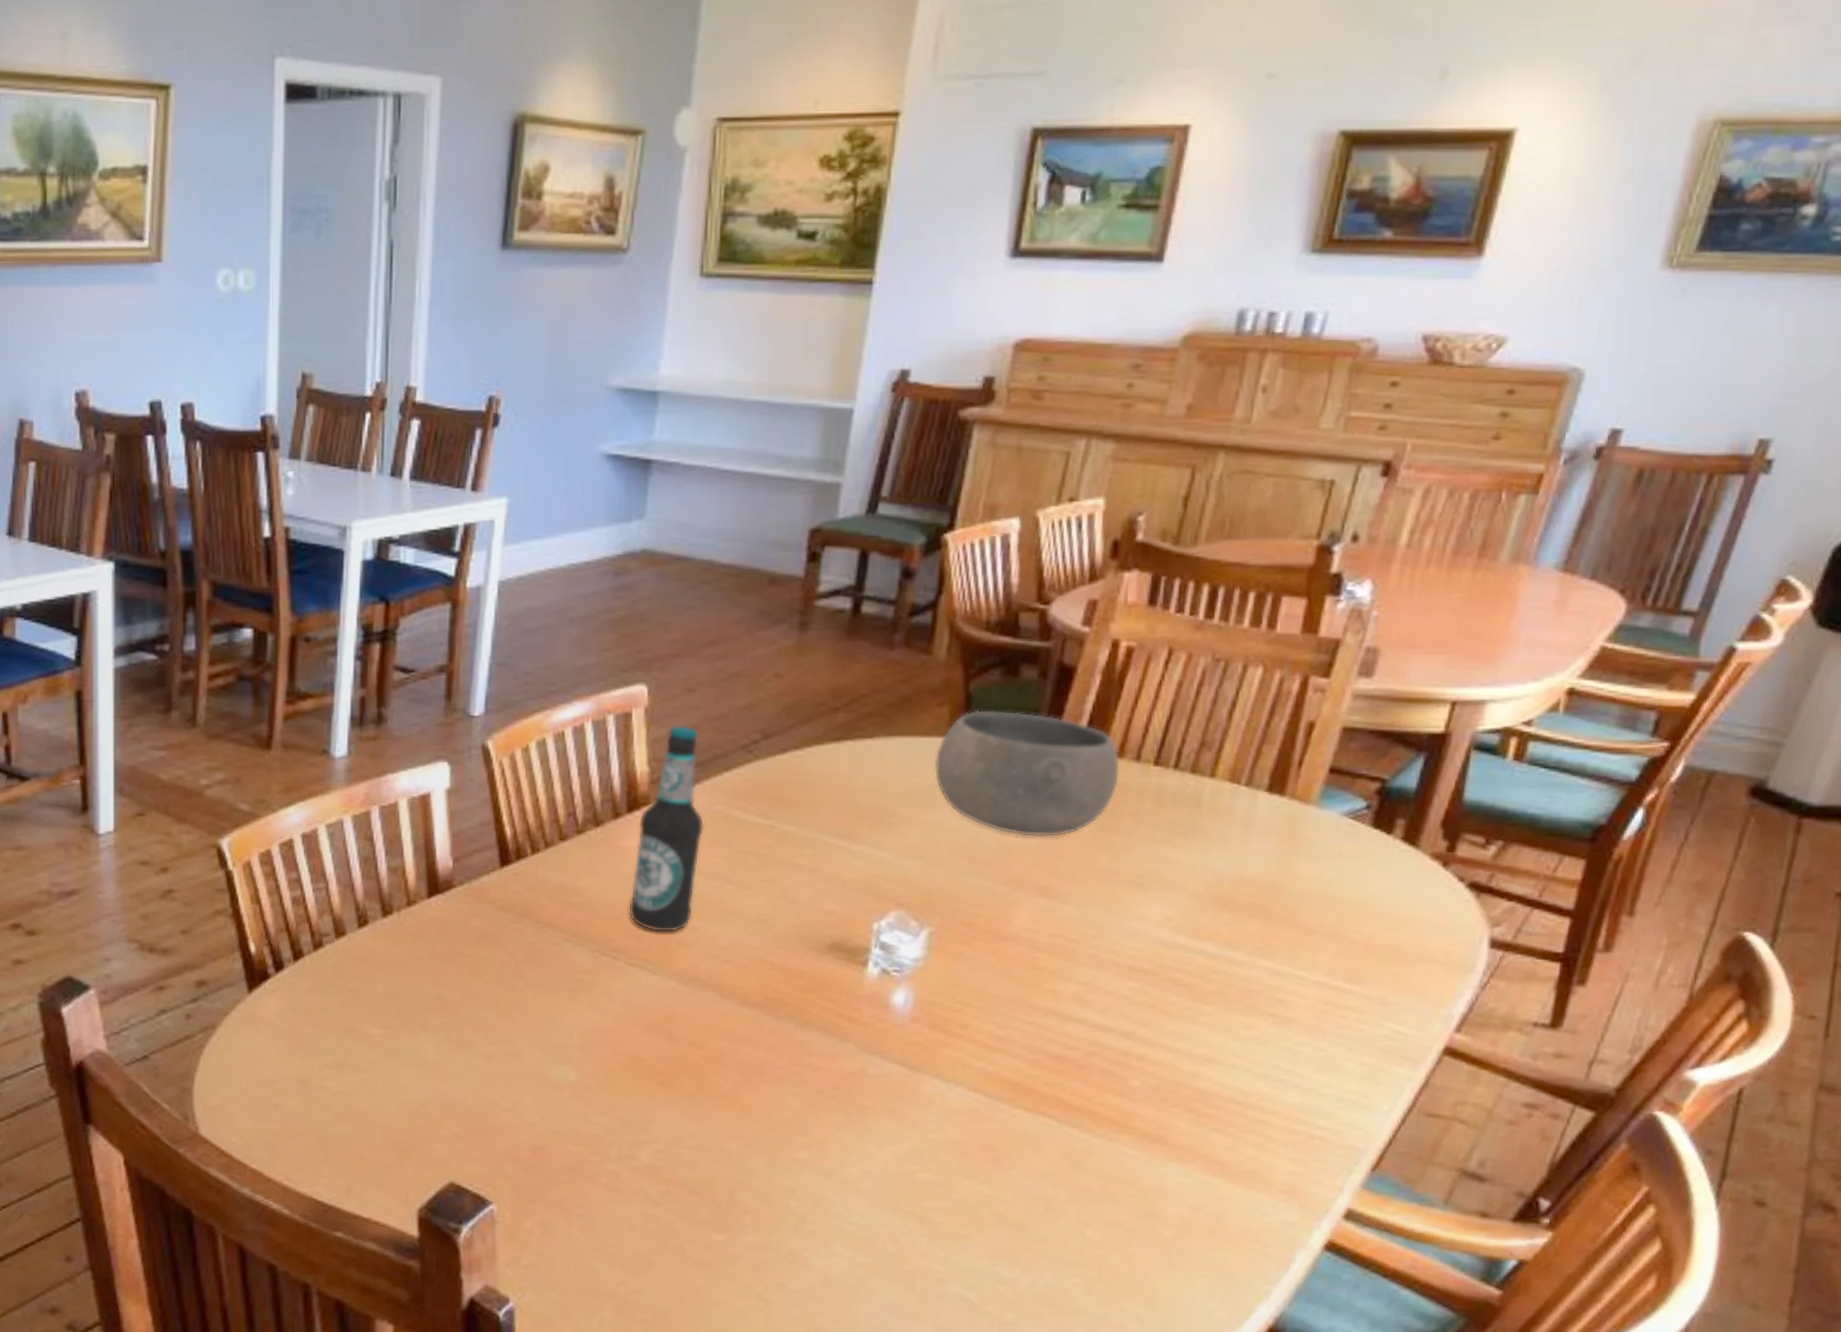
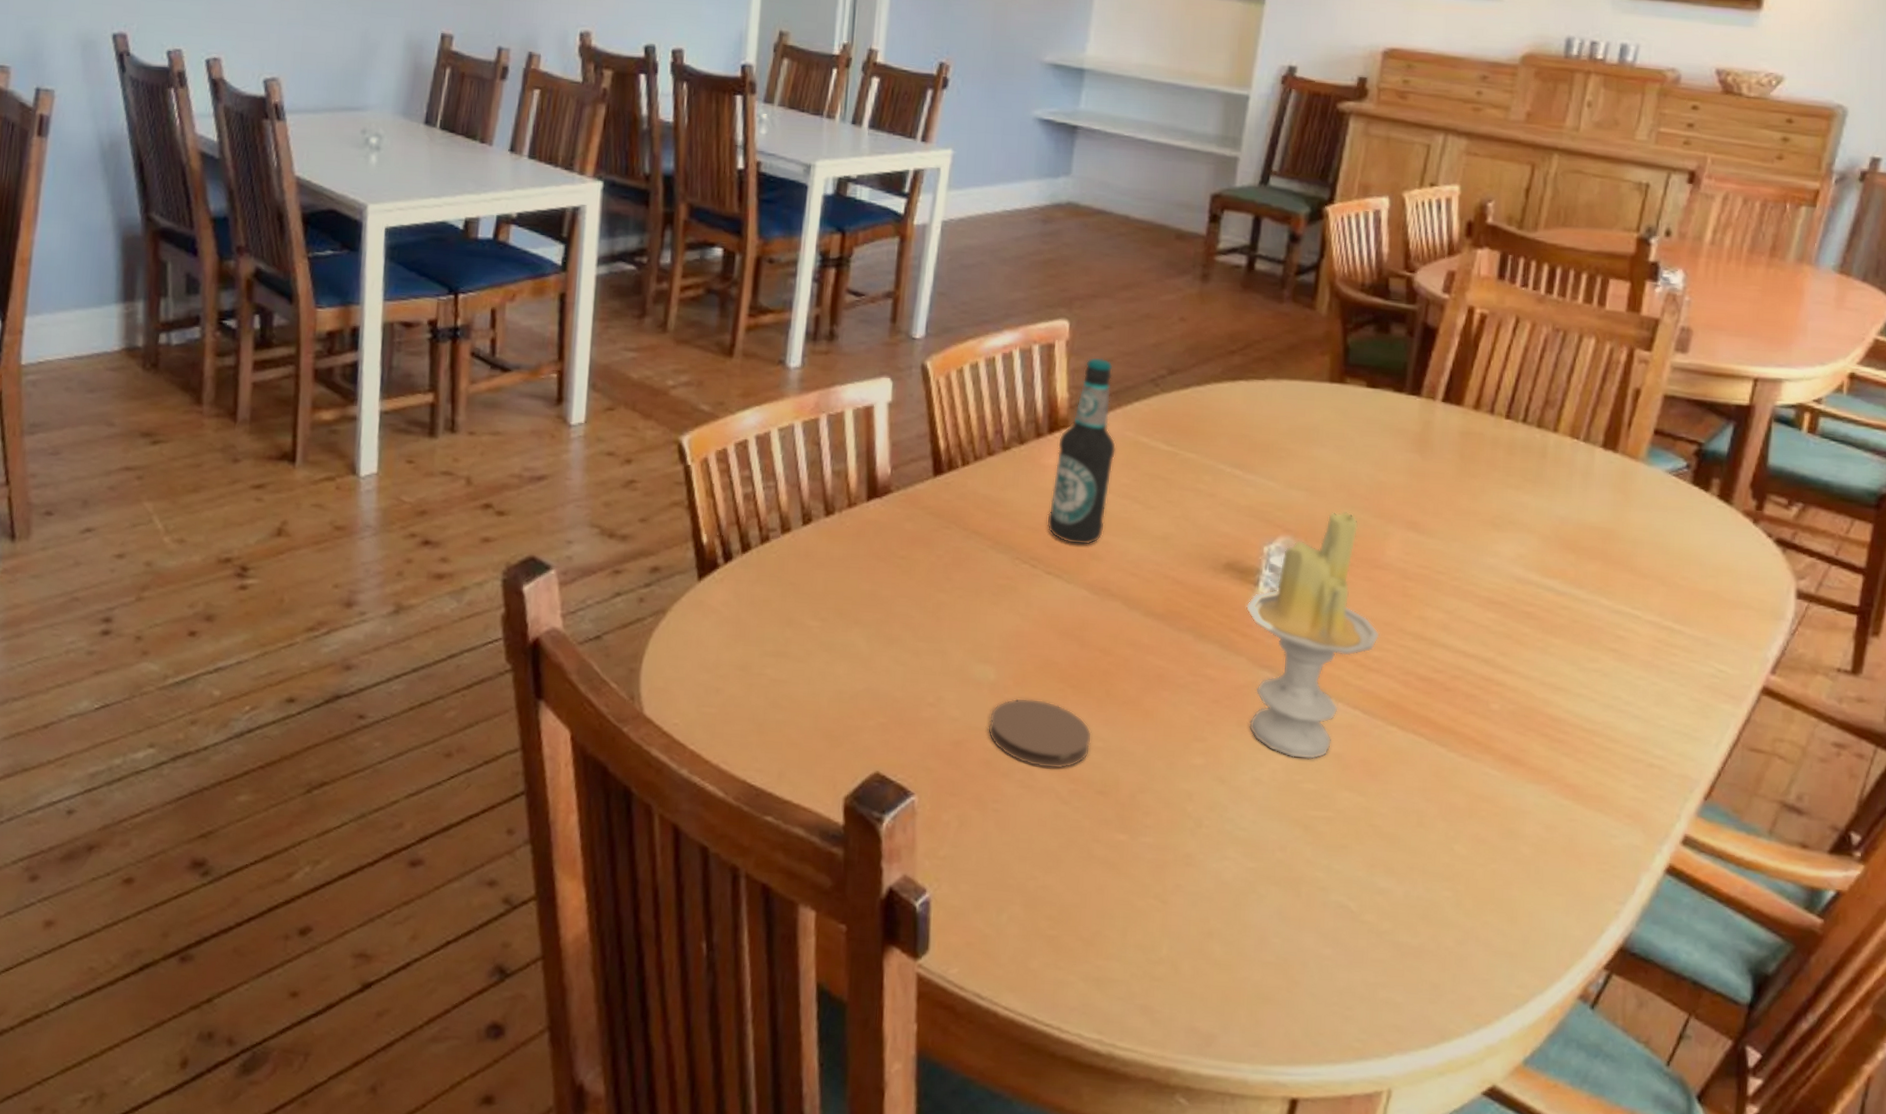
coaster: none [570,1098,684,1171] -> present [988,698,1092,769]
candle: none [853,879,1005,1149] -> present [1245,511,1380,760]
bowl: present [934,710,1121,838] -> none [1317,360,1477,478]

